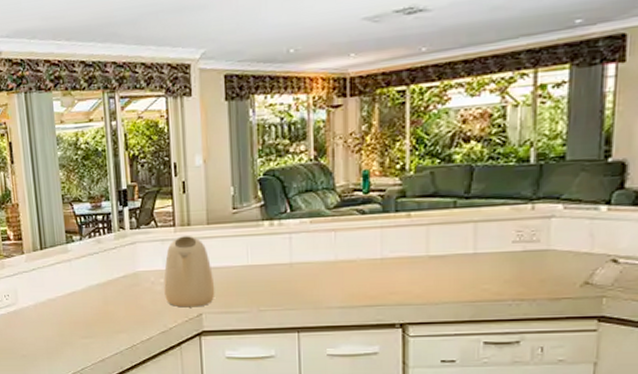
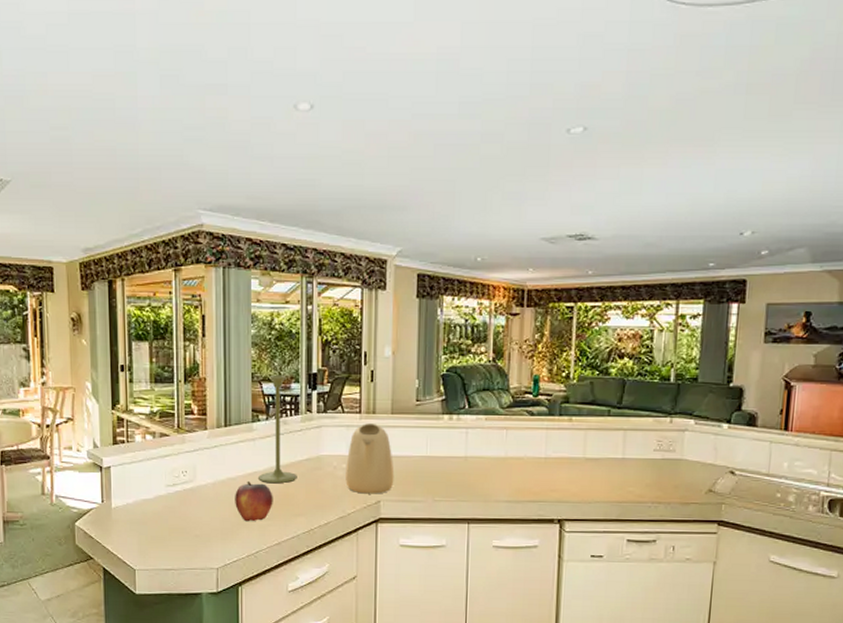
fruit: none [56,300,94,341] -> present [235,480,273,522]
candlestick: none [77,194,116,302] -> present [259,374,297,484]

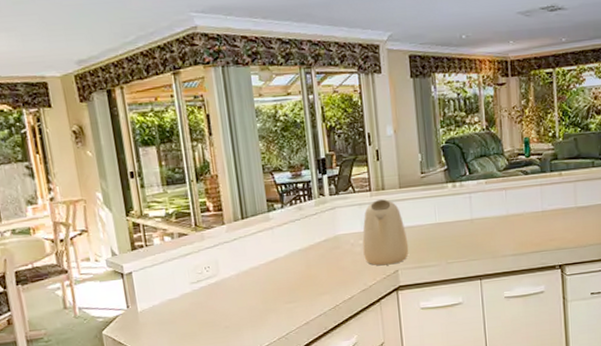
fruit: present [235,480,273,522] -> none [259,267,298,307]
candlestick: present [259,374,297,484] -> none [279,163,318,268]

